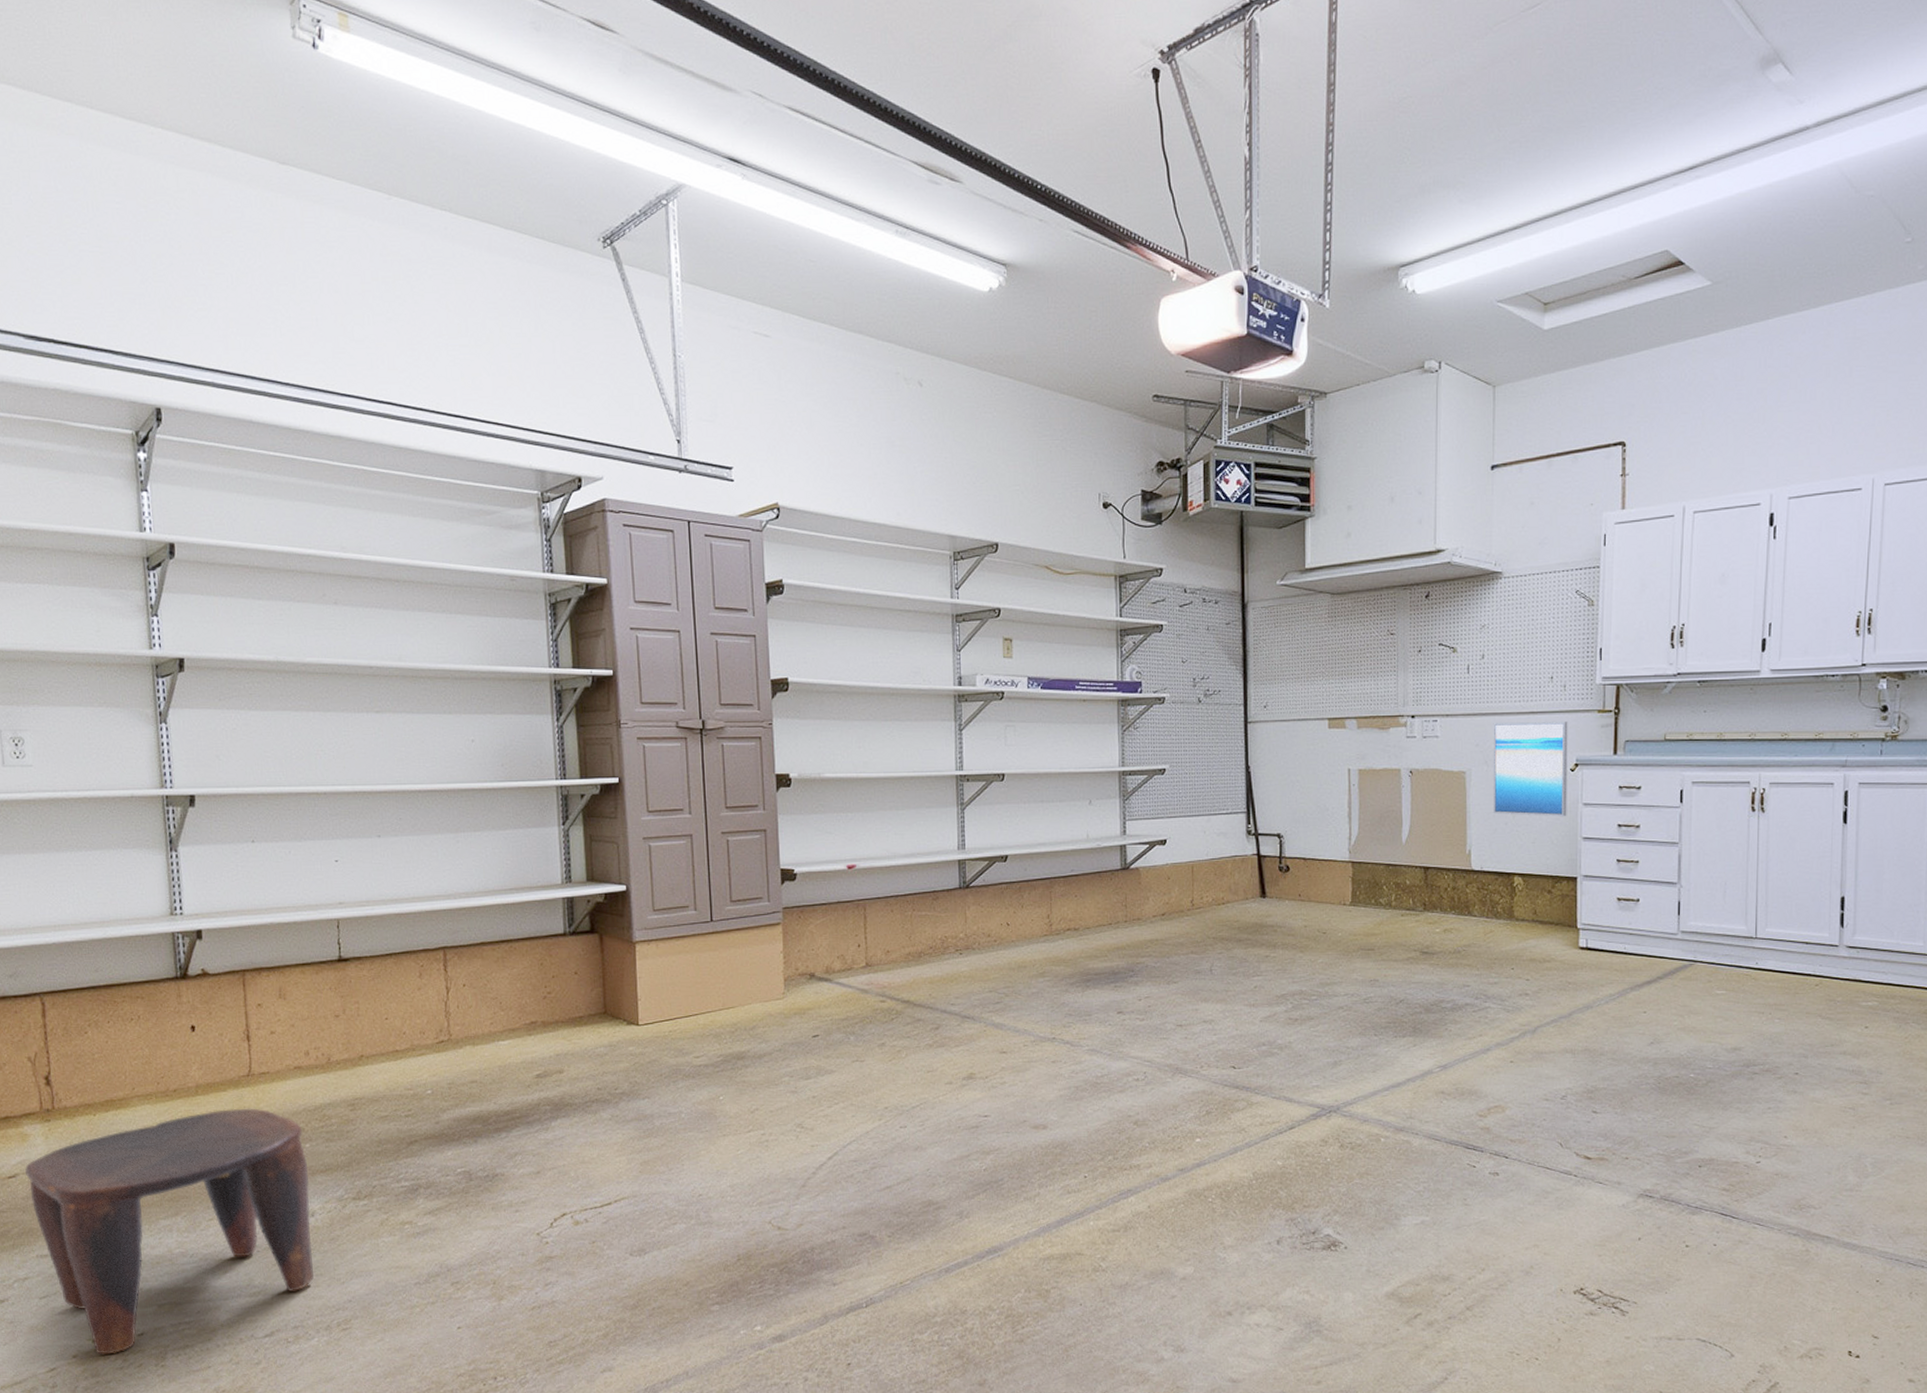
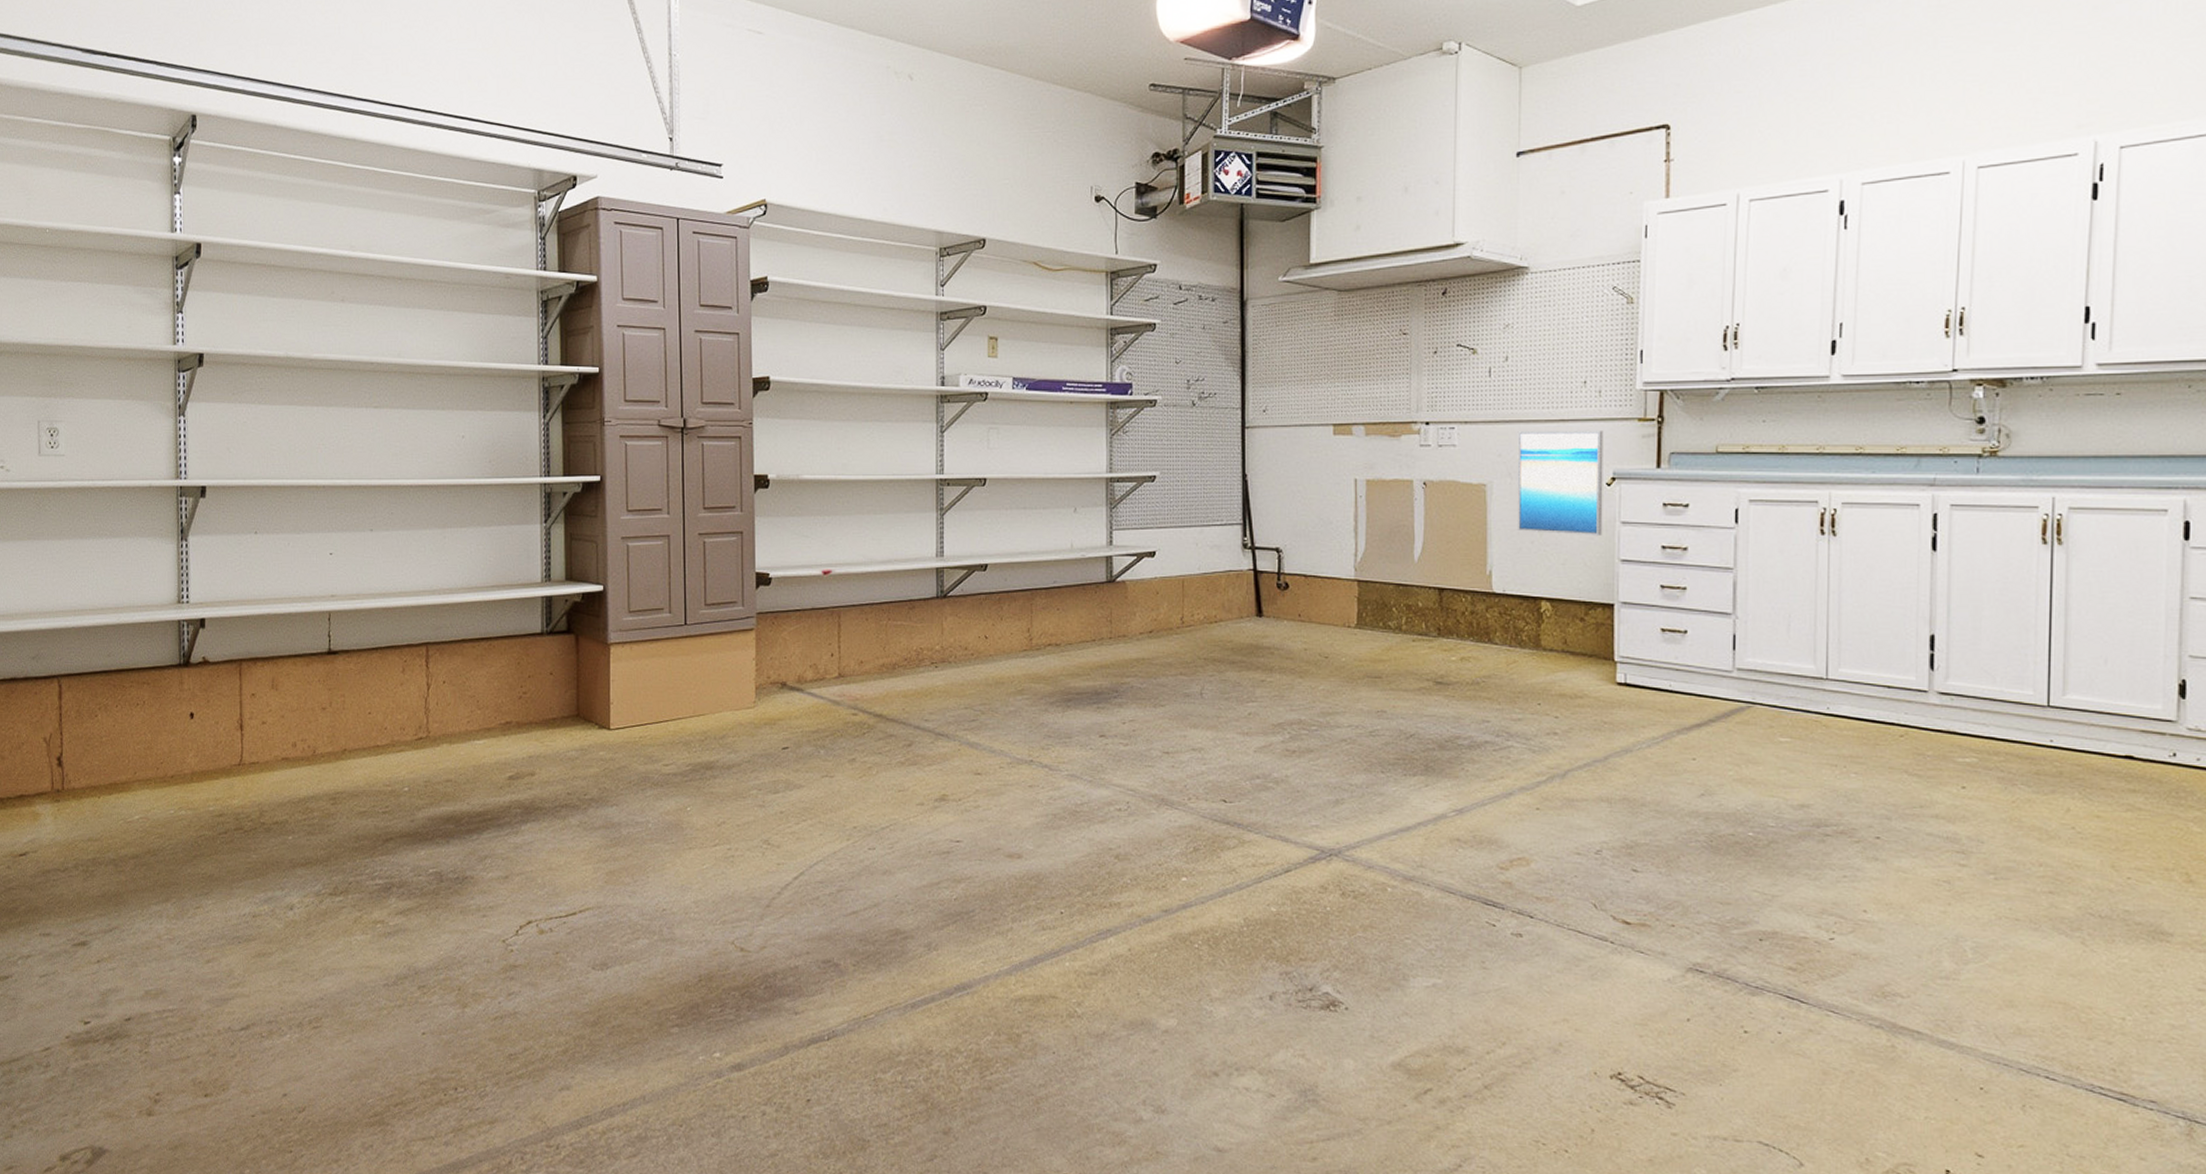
stool: present [25,1108,314,1355] -> none [35,797,290,1037]

